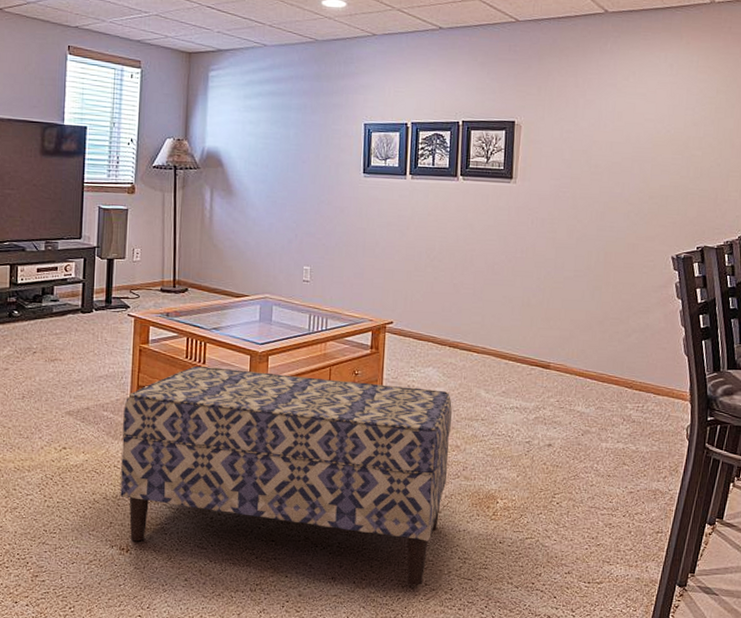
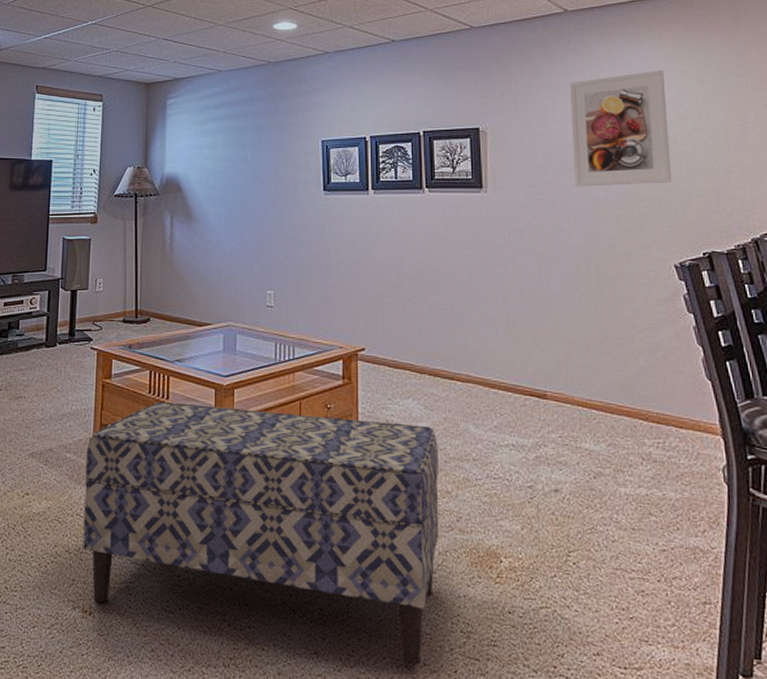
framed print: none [595,77,686,184] -> present [570,70,672,187]

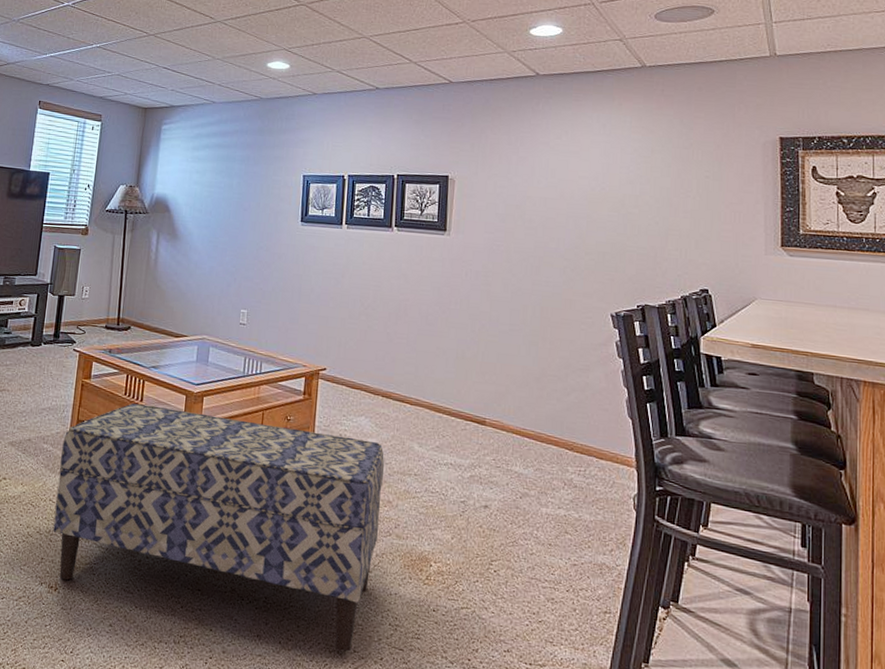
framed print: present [570,70,672,187] -> none [529,136,620,240]

